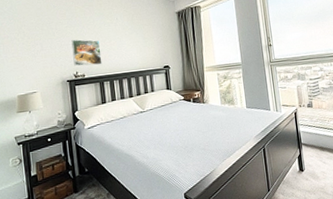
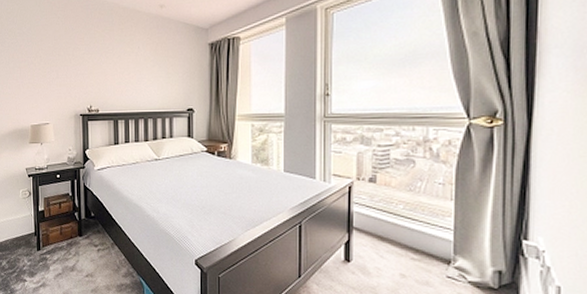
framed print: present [71,39,102,66] -> none [88,68,118,100]

